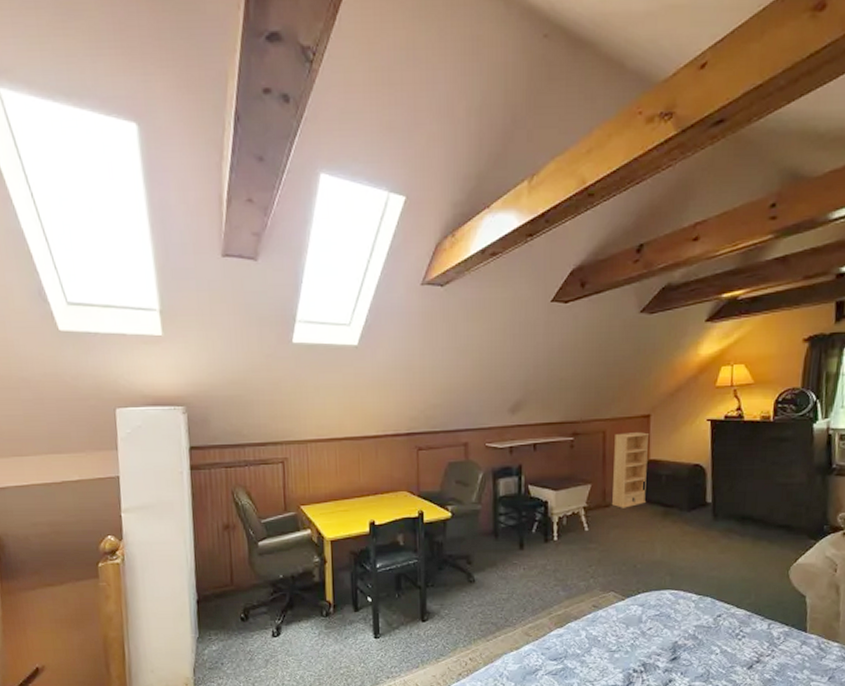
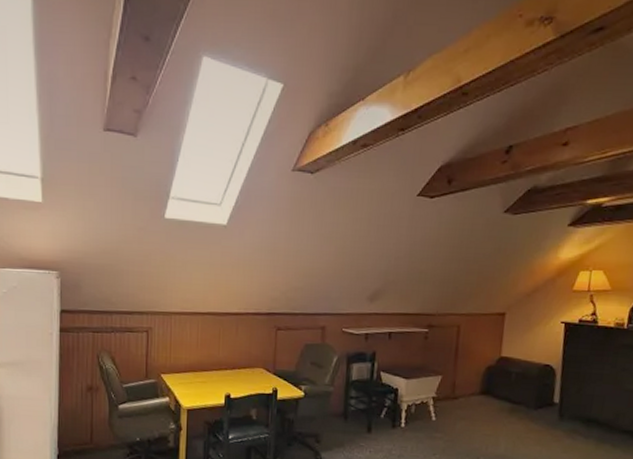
shelf: present [611,432,650,508] -> none [460,328,504,402]

